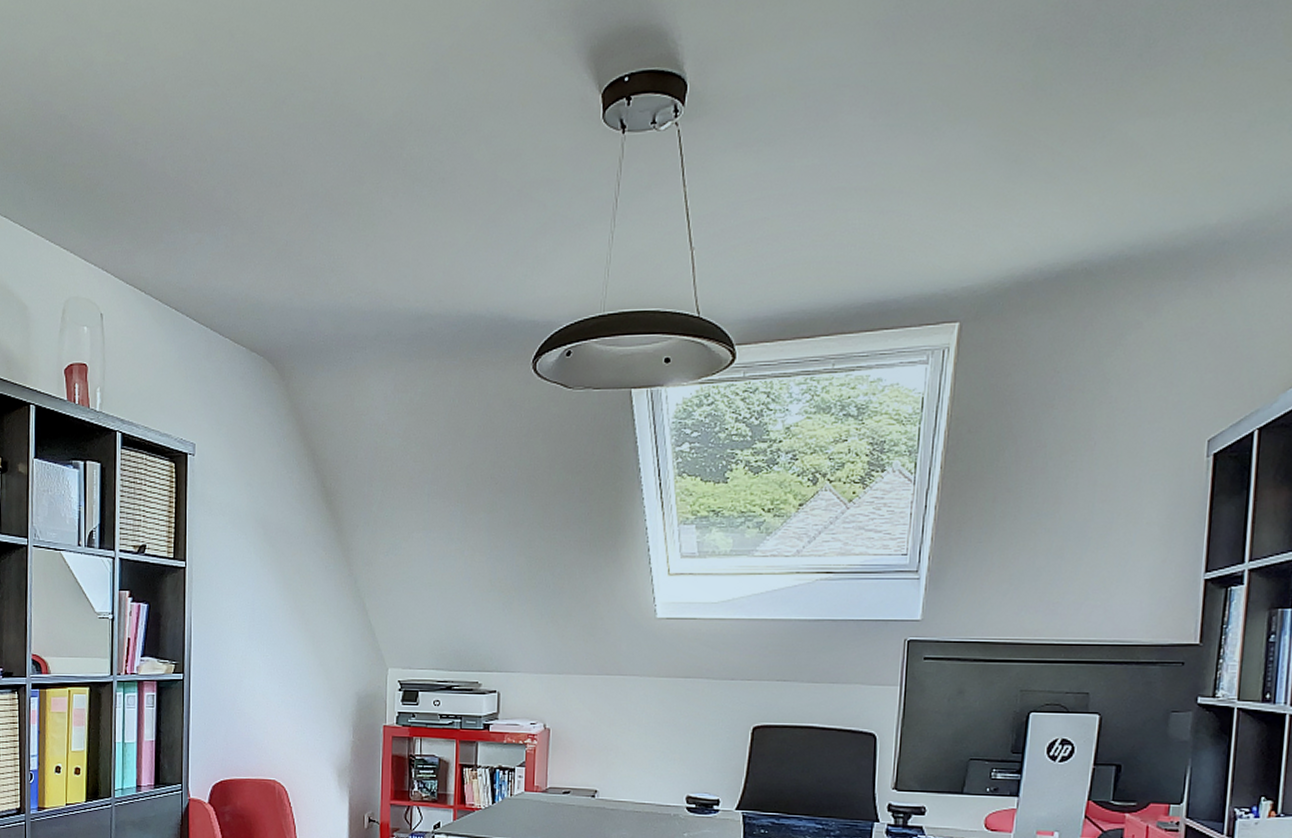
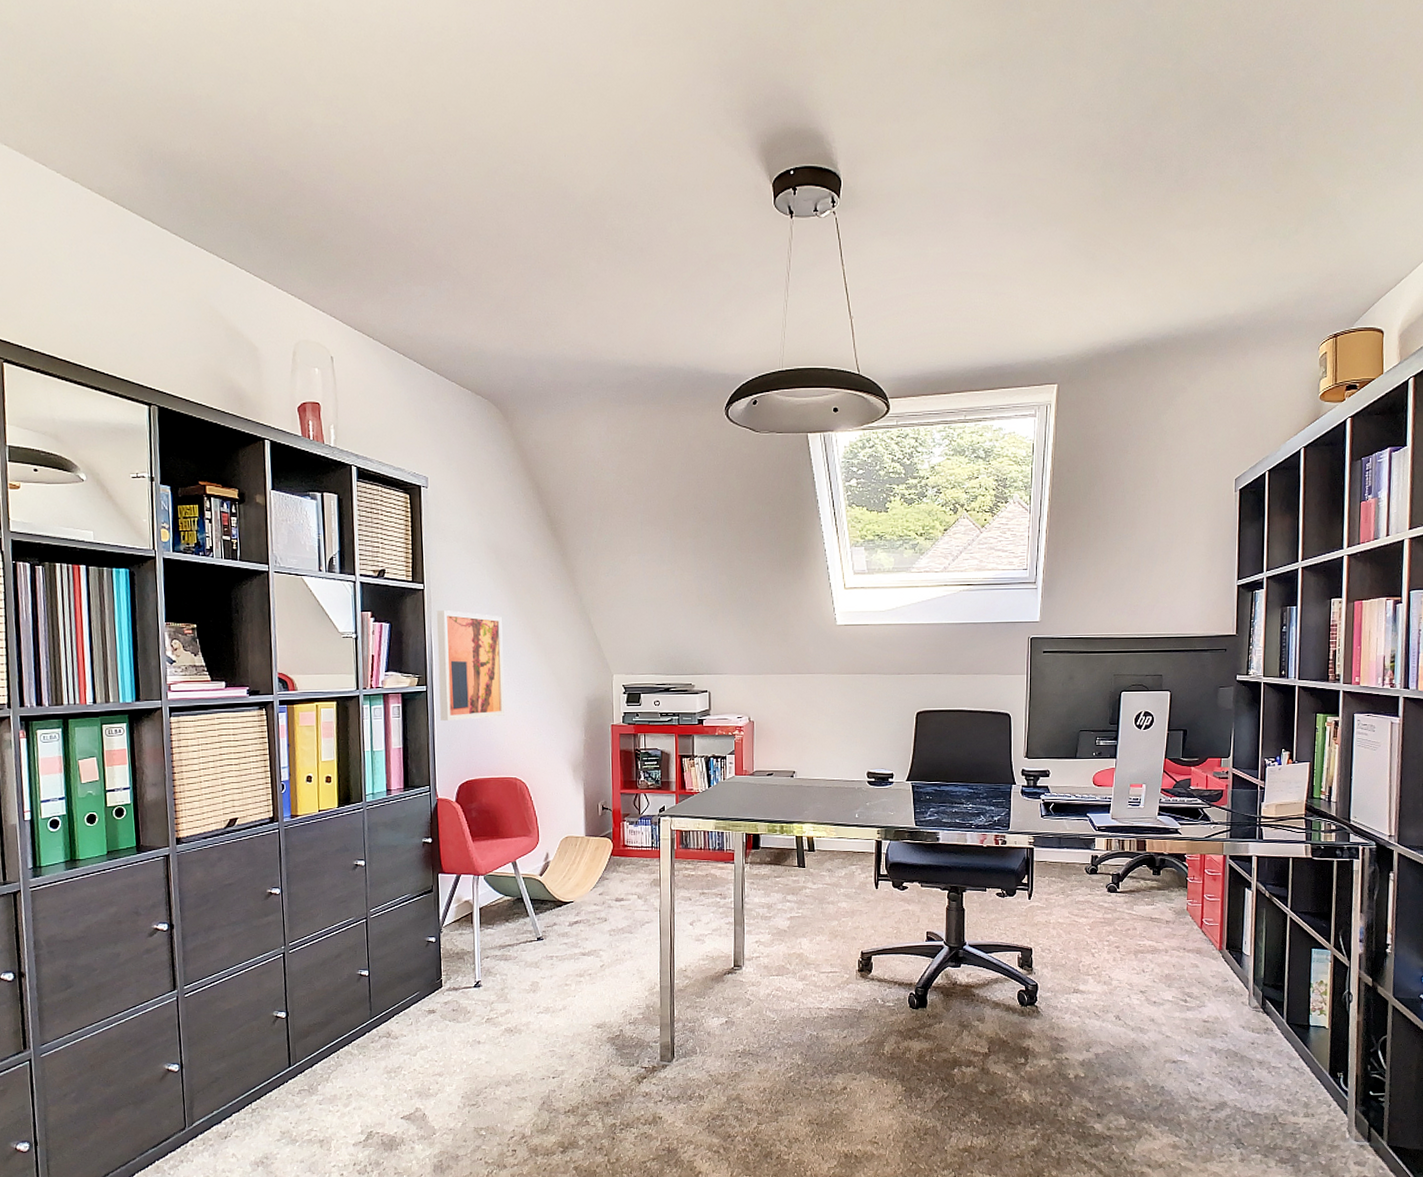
wall art: none [197,591,267,713] -> present [436,610,504,721]

